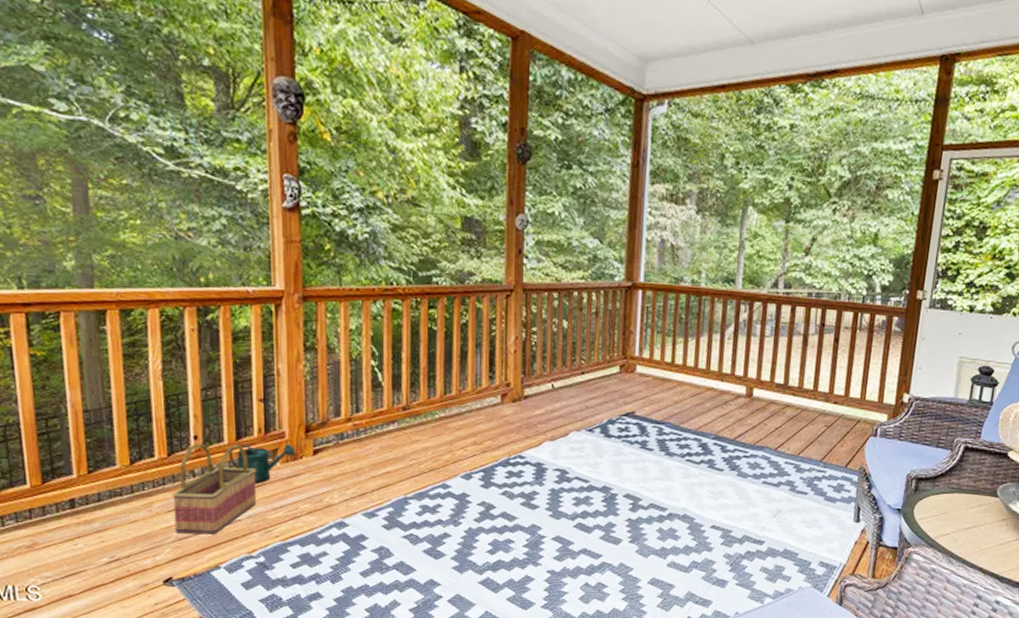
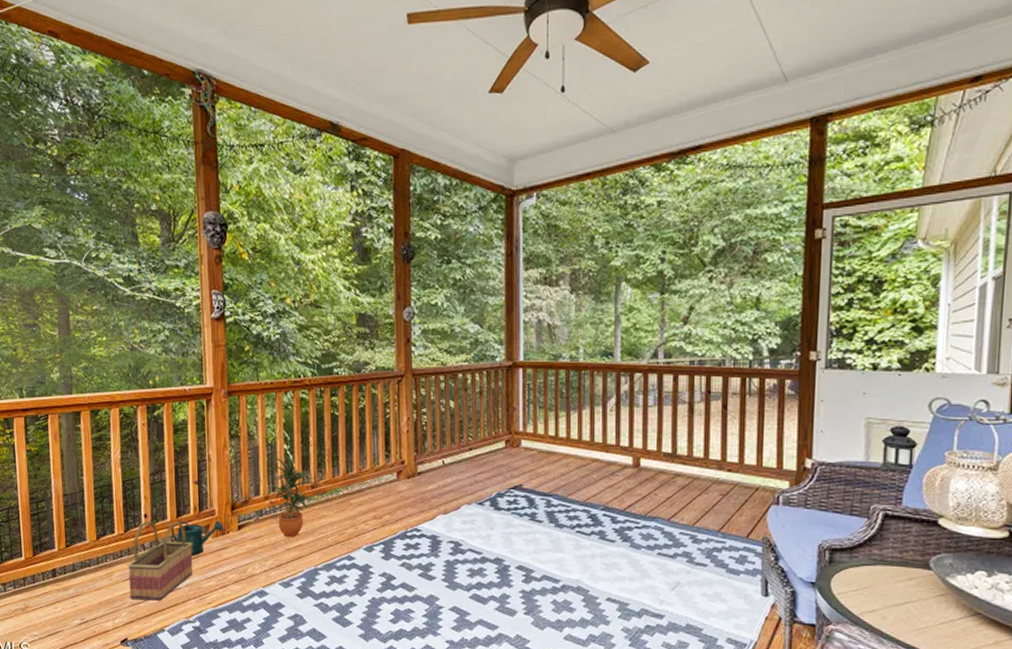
potted plant: none [351,371,406,464] -> present [268,454,314,538]

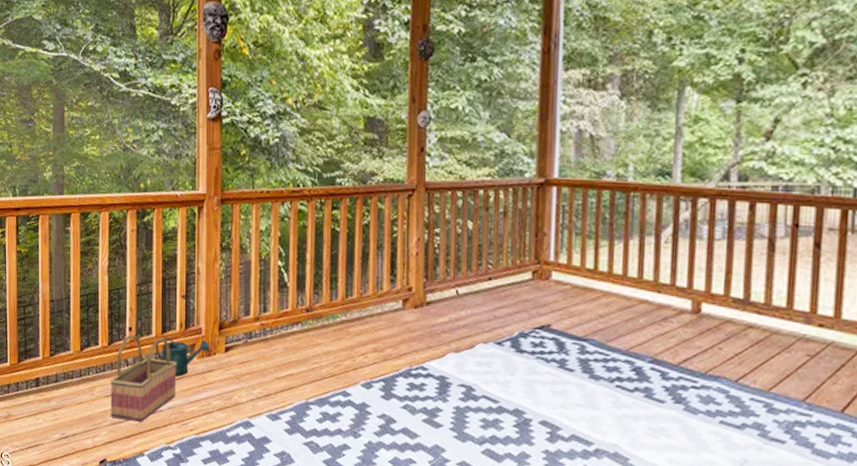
potted plant: present [268,454,314,538] -> none [259,272,310,365]

